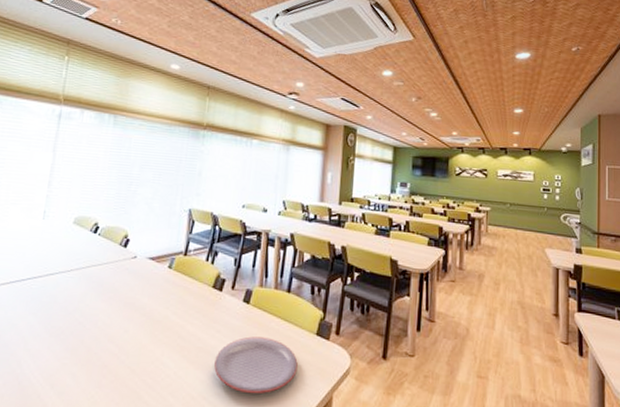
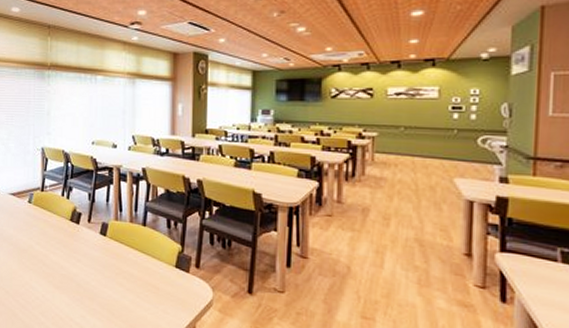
plate: present [214,336,298,394] -> none [78,266,158,319]

